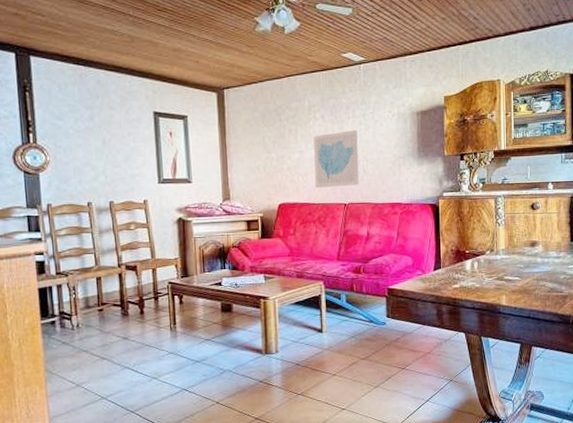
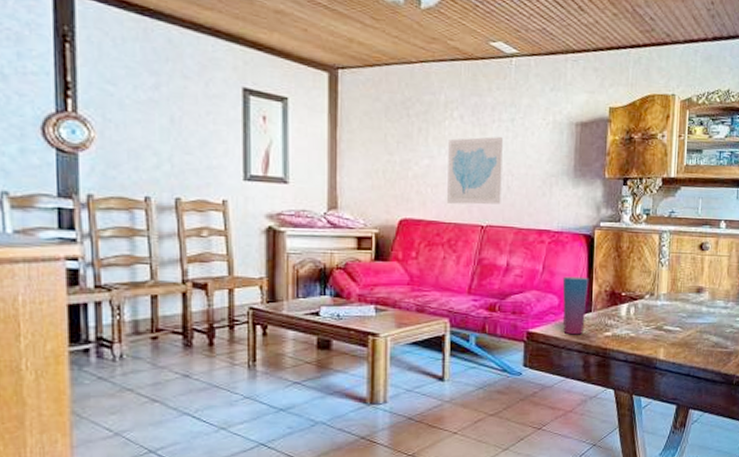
cup: none [414,239,437,289] -> present [562,276,589,335]

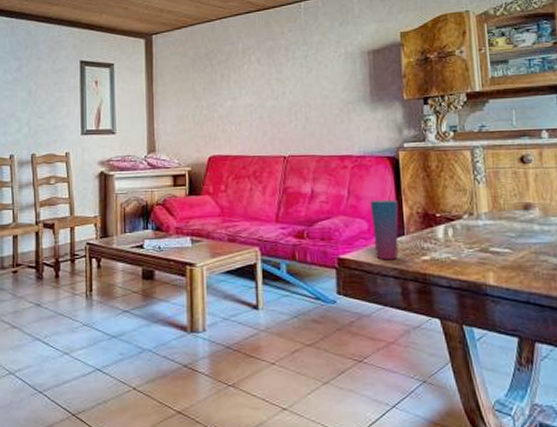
wall art: present [447,136,503,205] -> none [248,73,301,138]

